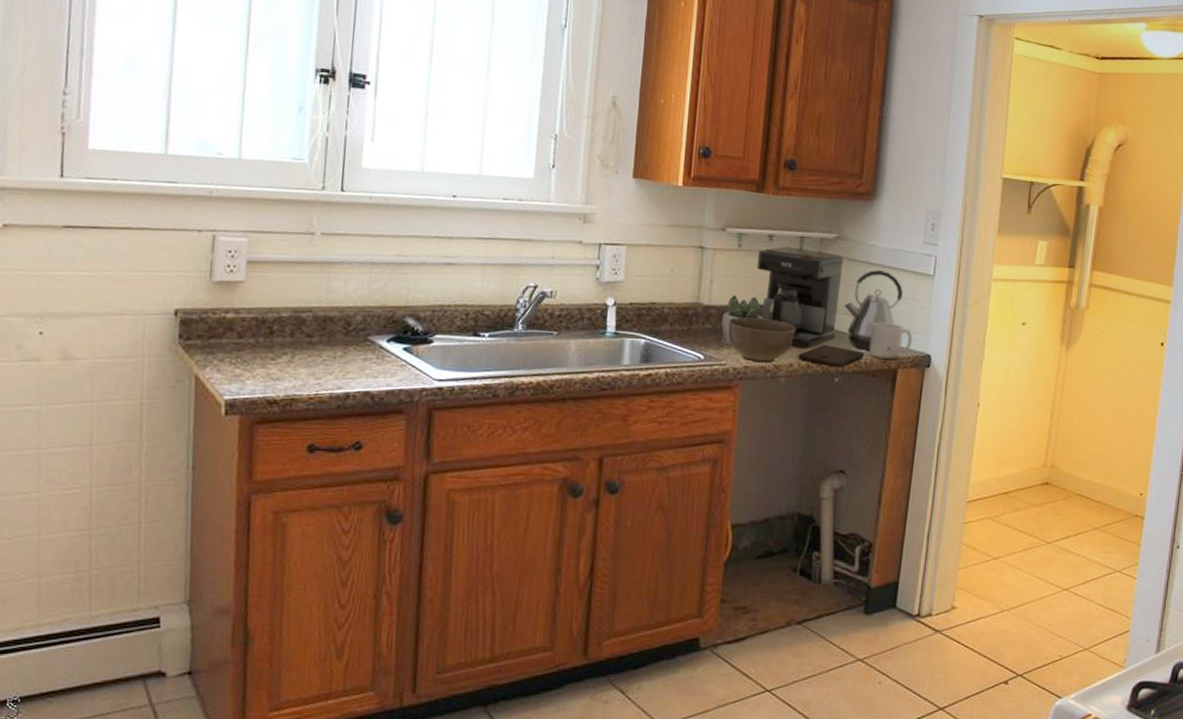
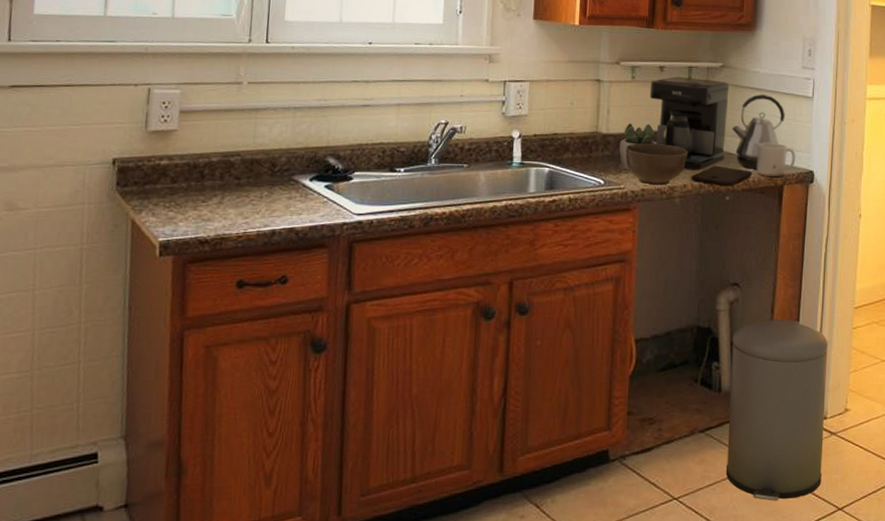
pedal bin: none [822,509,937,698] -> present [726,318,828,501]

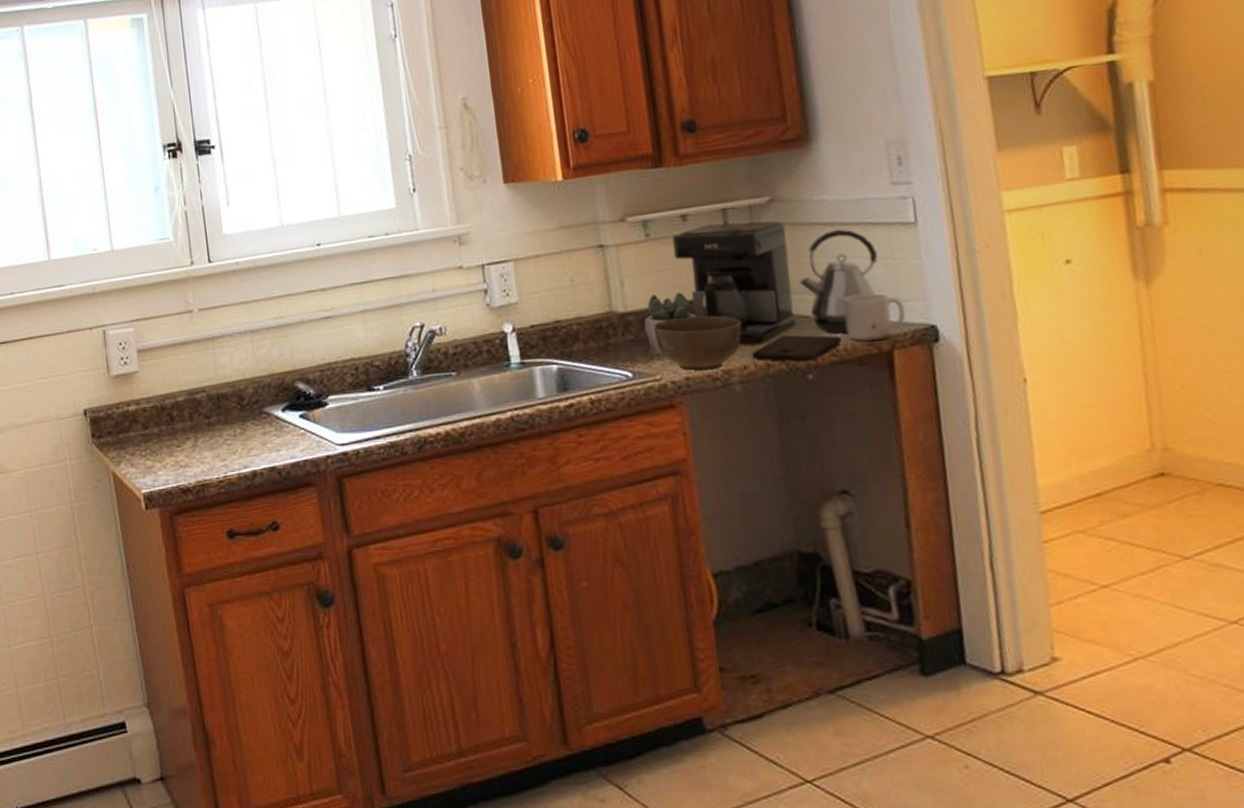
pedal bin: present [726,318,828,501] -> none [852,534,1032,788]

